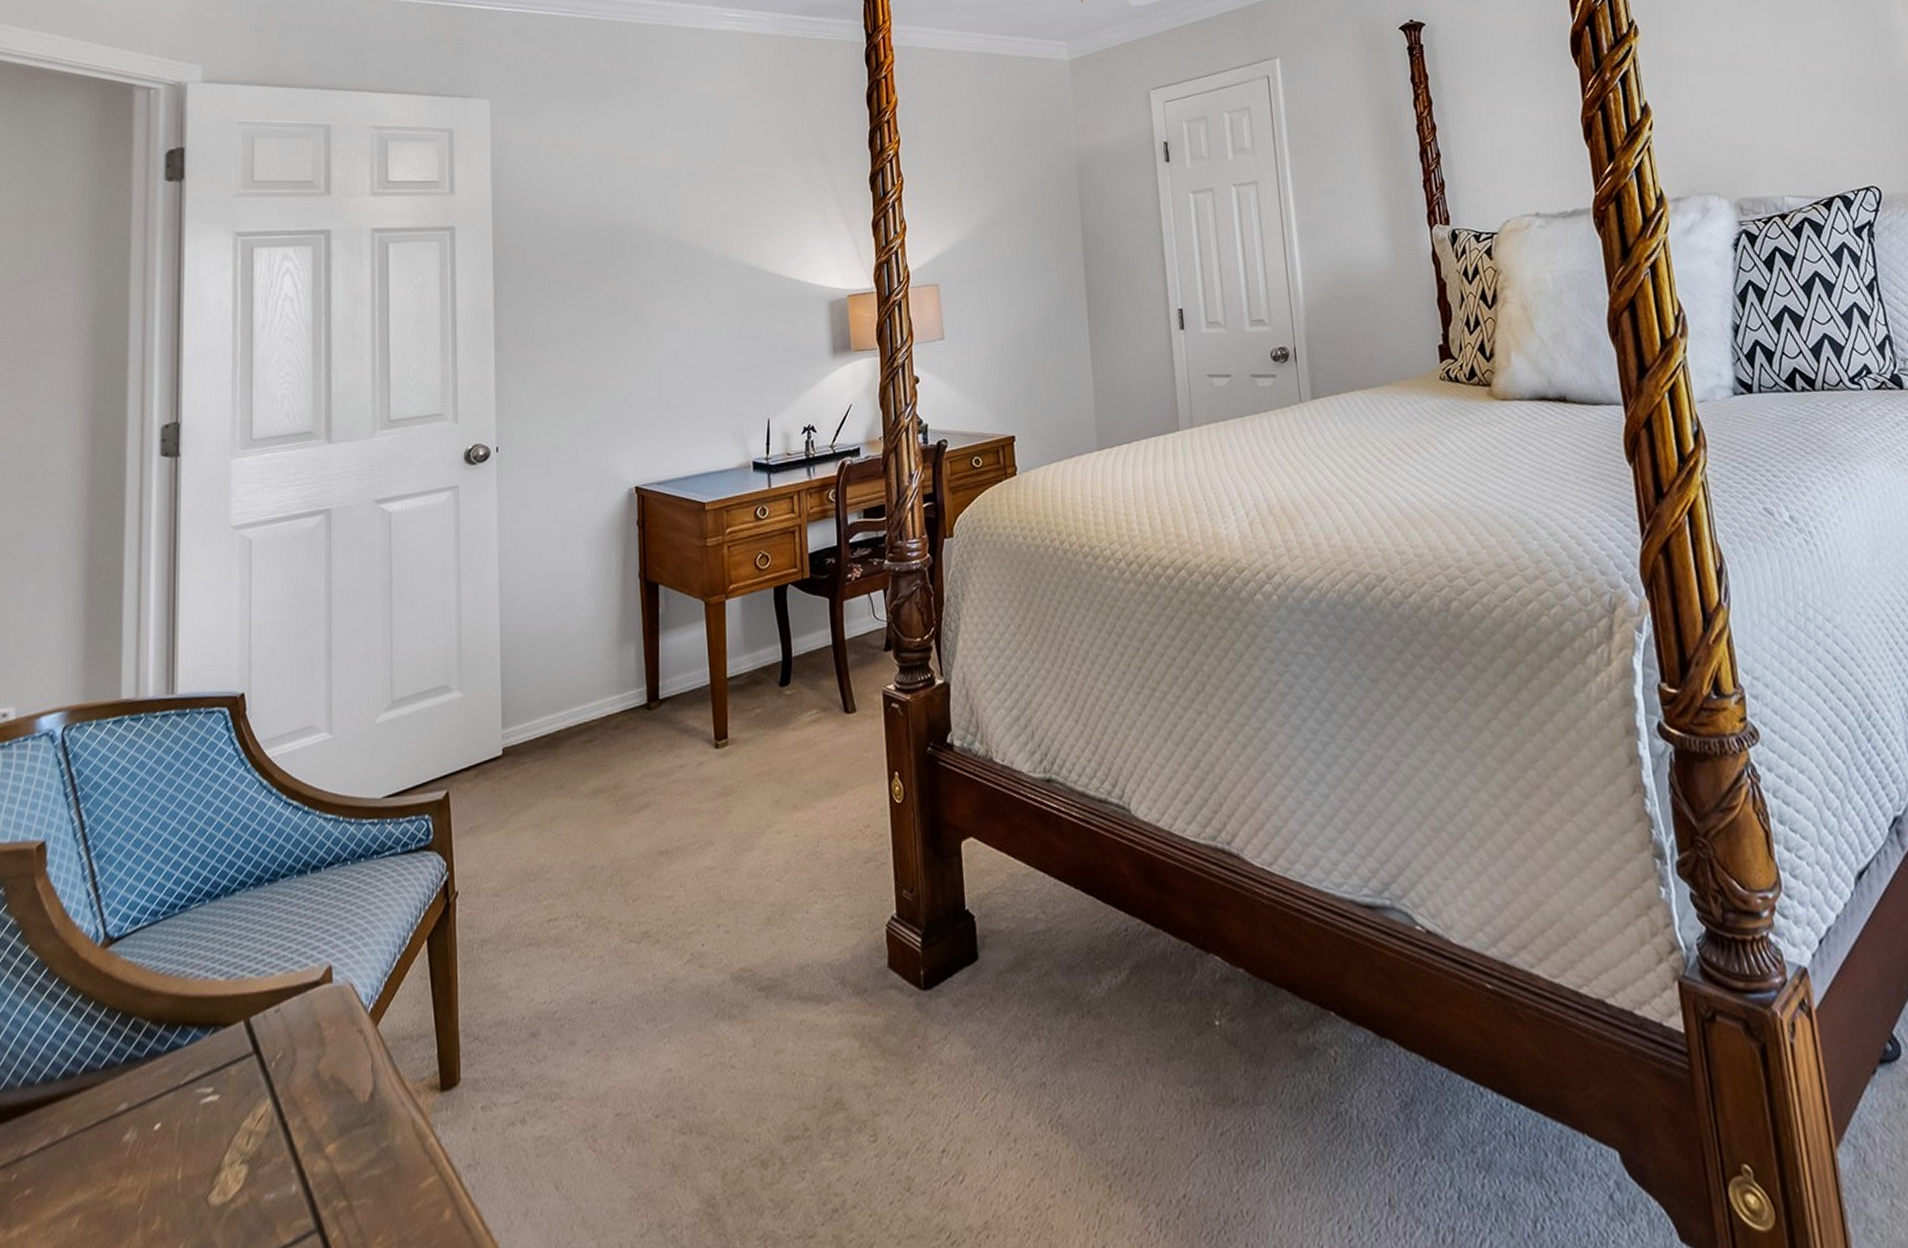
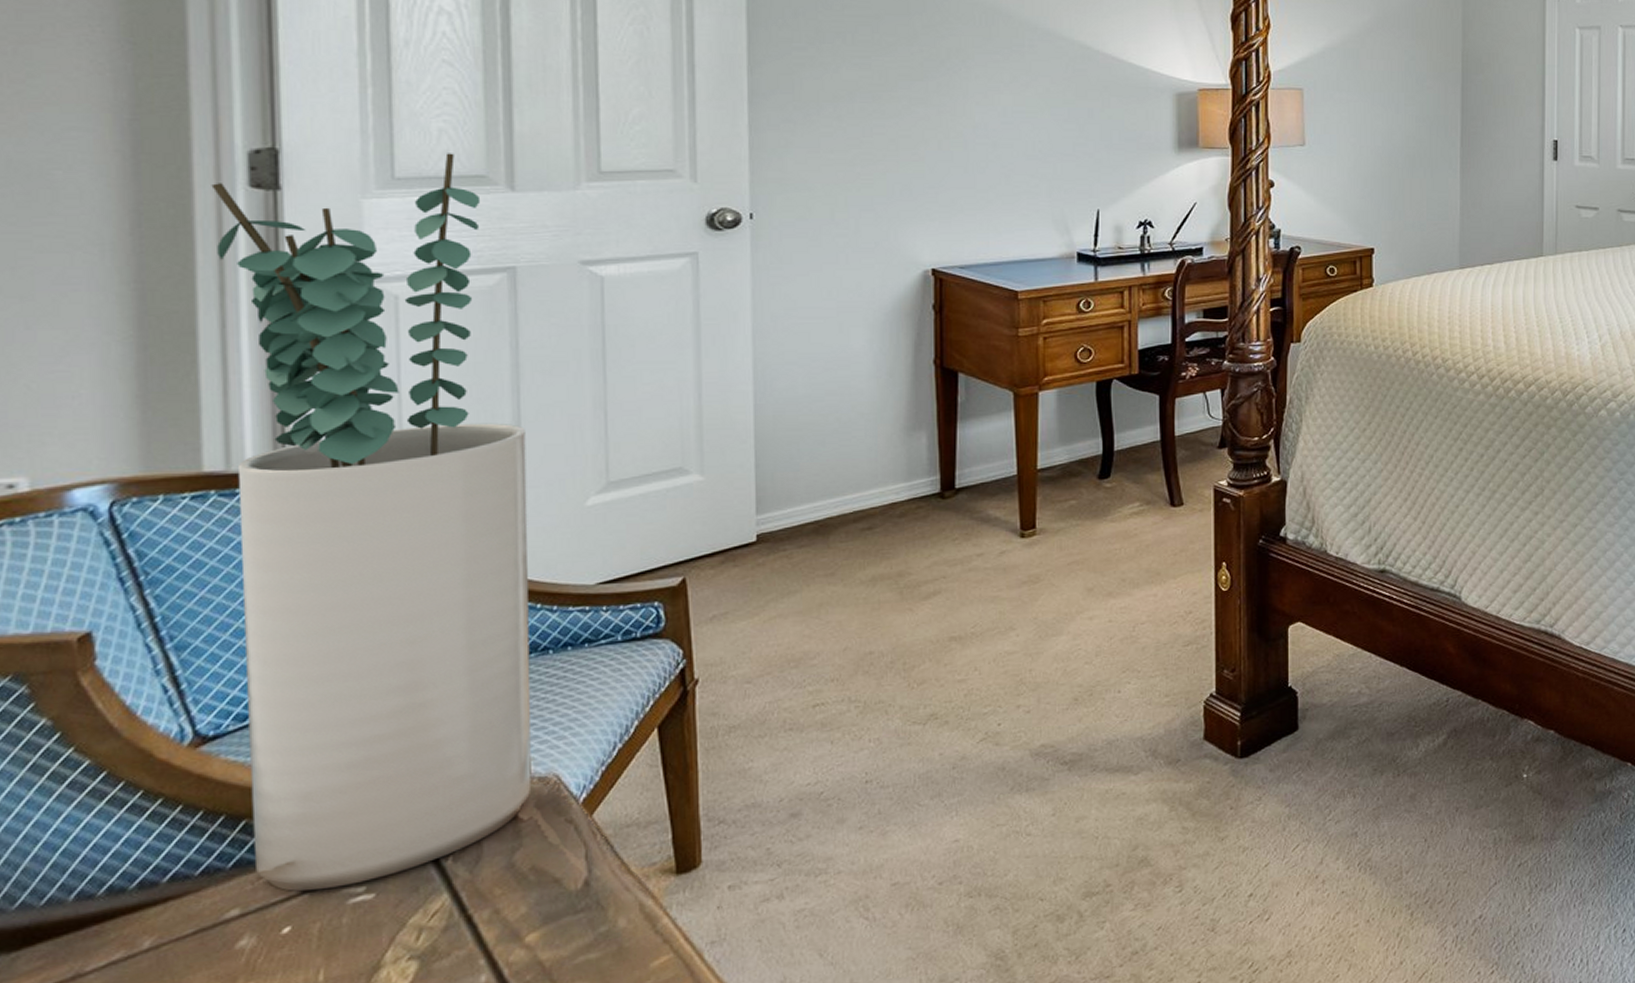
vase: none [137,414,335,1089] -> present [211,153,532,892]

